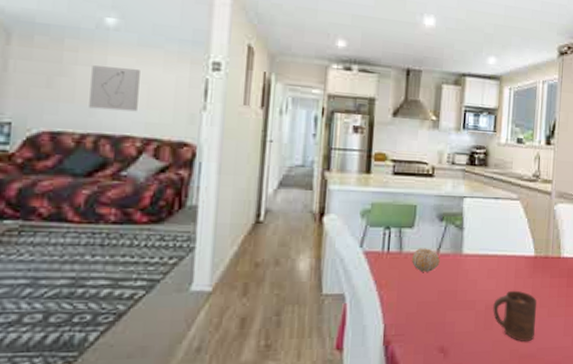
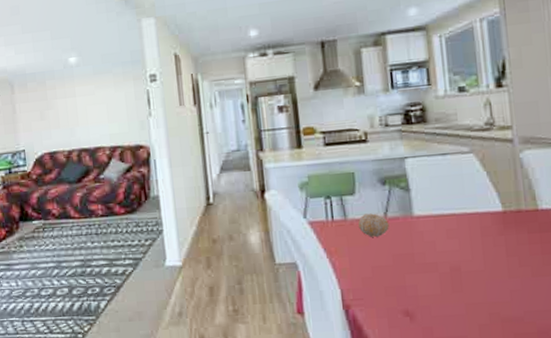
wall art: present [89,65,140,112] -> none [67,93,102,130]
cup: present [493,290,537,341] -> none [459,249,518,304]

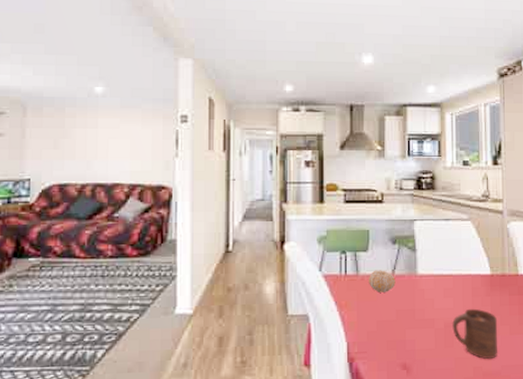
cup: none [459,249,518,304] -> present [452,308,498,359]

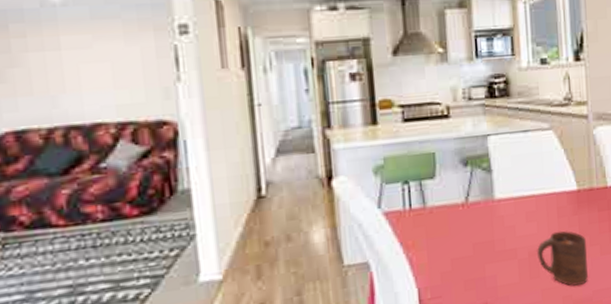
fruit: present [369,270,396,293] -> none [438,198,470,226]

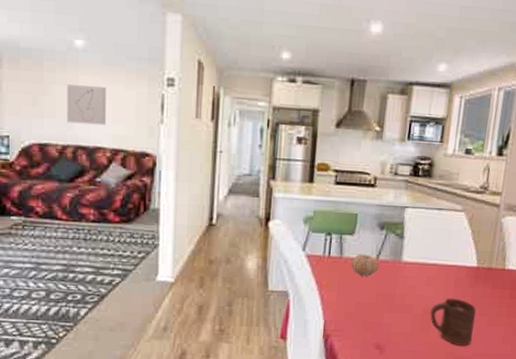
wall art: none [45,47,104,99] -> present [67,84,106,126]
fruit: none [438,198,470,226] -> present [352,254,379,276]

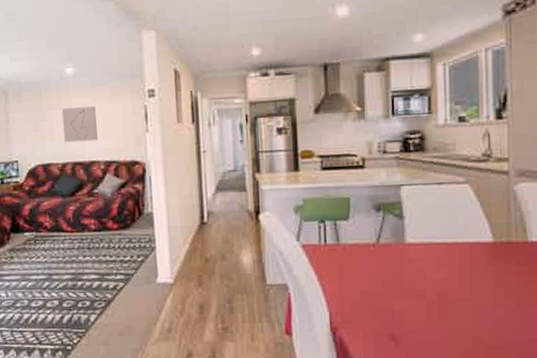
fruit: present [352,254,379,276] -> none [351,239,381,262]
cup: present [430,298,477,346] -> none [447,278,502,332]

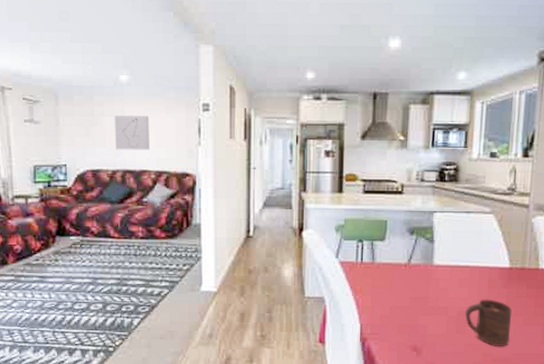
cup: none [447,278,502,332] -> present [465,299,513,346]

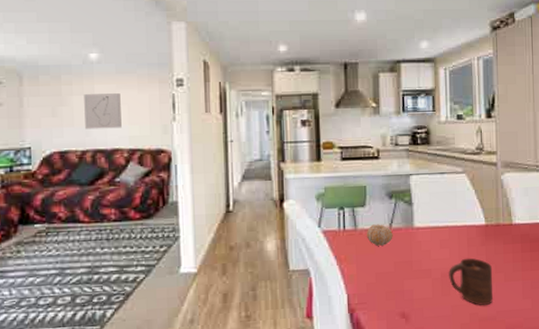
fruit: none [384,259,411,280] -> present [367,224,393,246]

